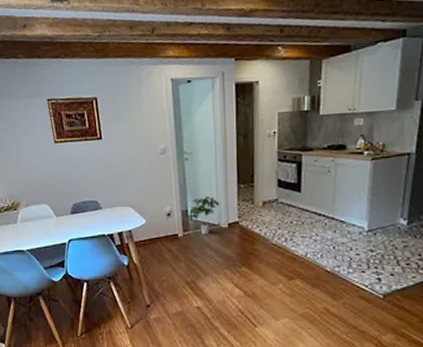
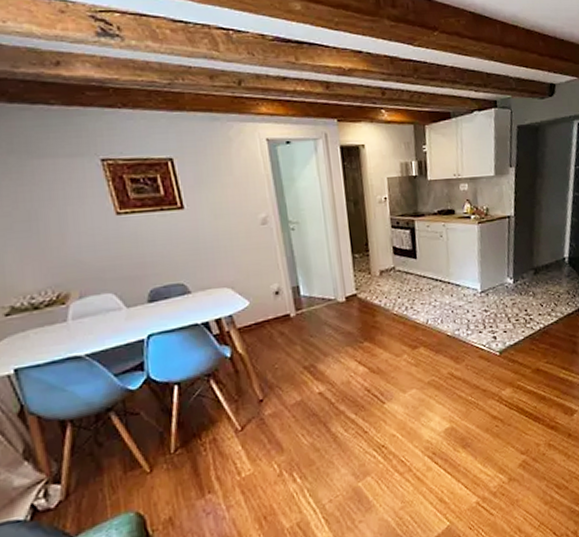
potted plant: present [186,196,220,235] -> none [298,268,335,312]

